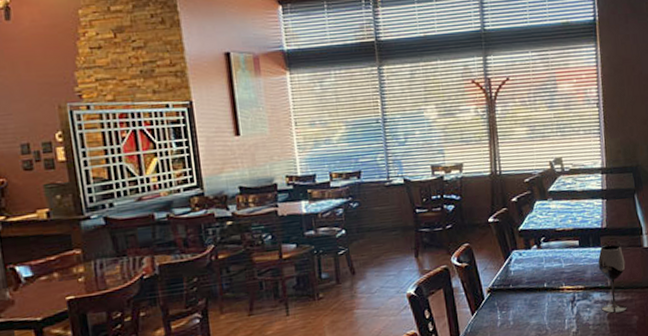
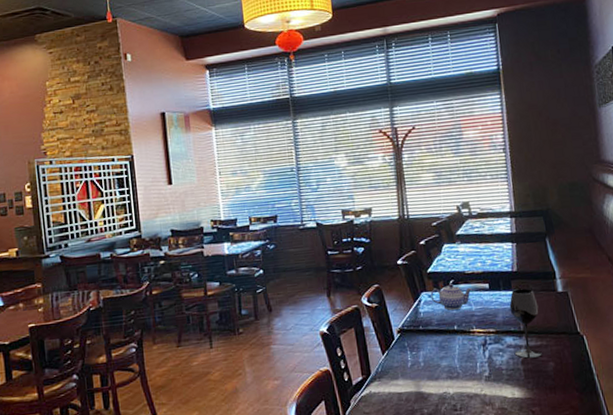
teapot: none [521,240,563,268] -> present [430,283,473,310]

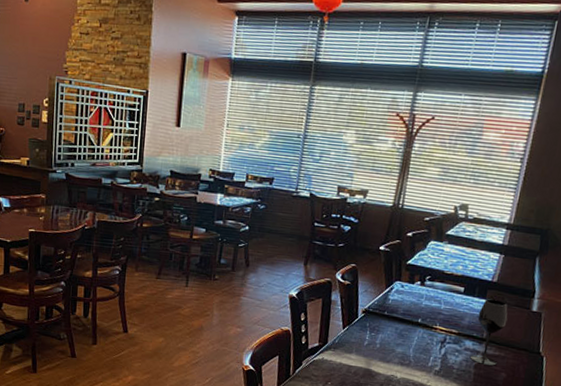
teapot: present [430,283,473,310] -> none [403,278,447,305]

